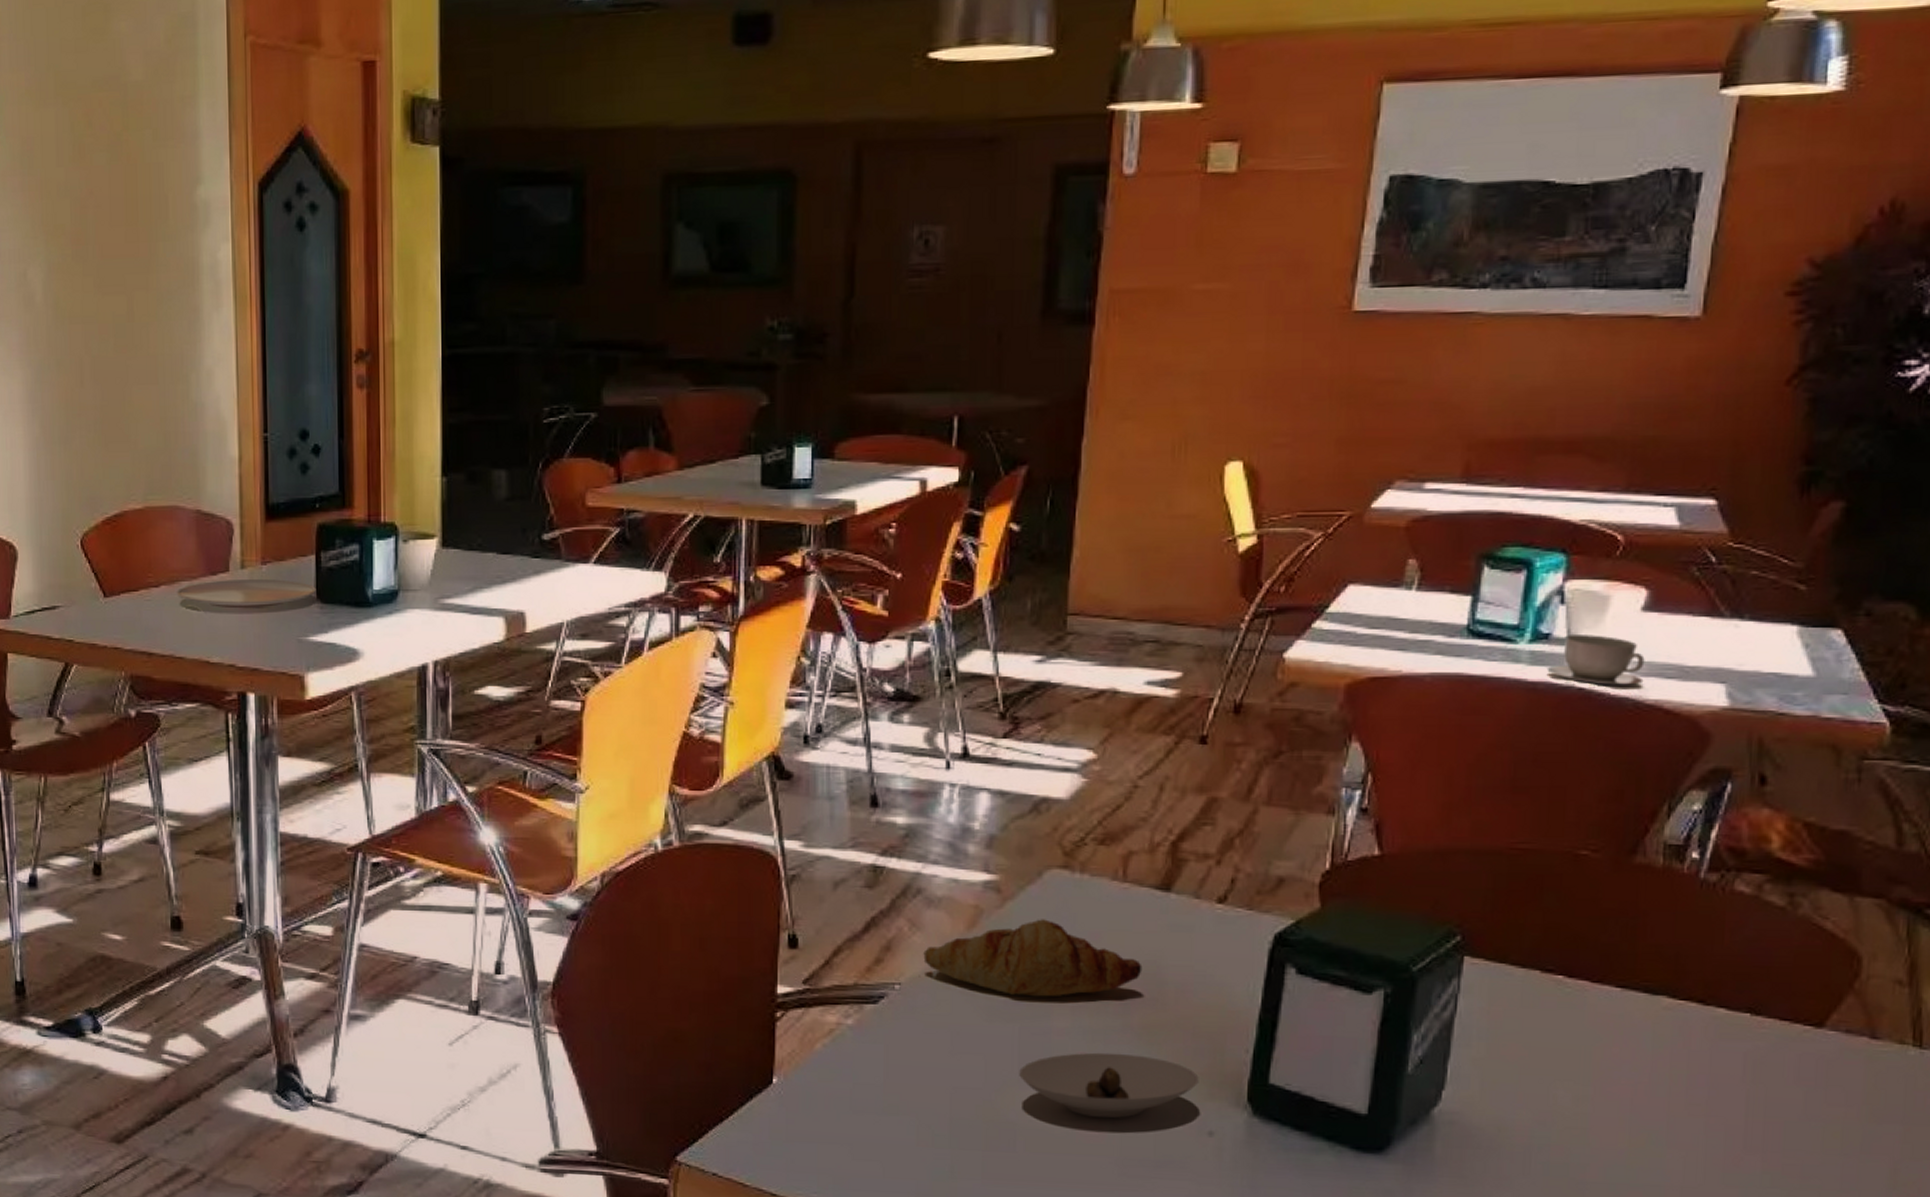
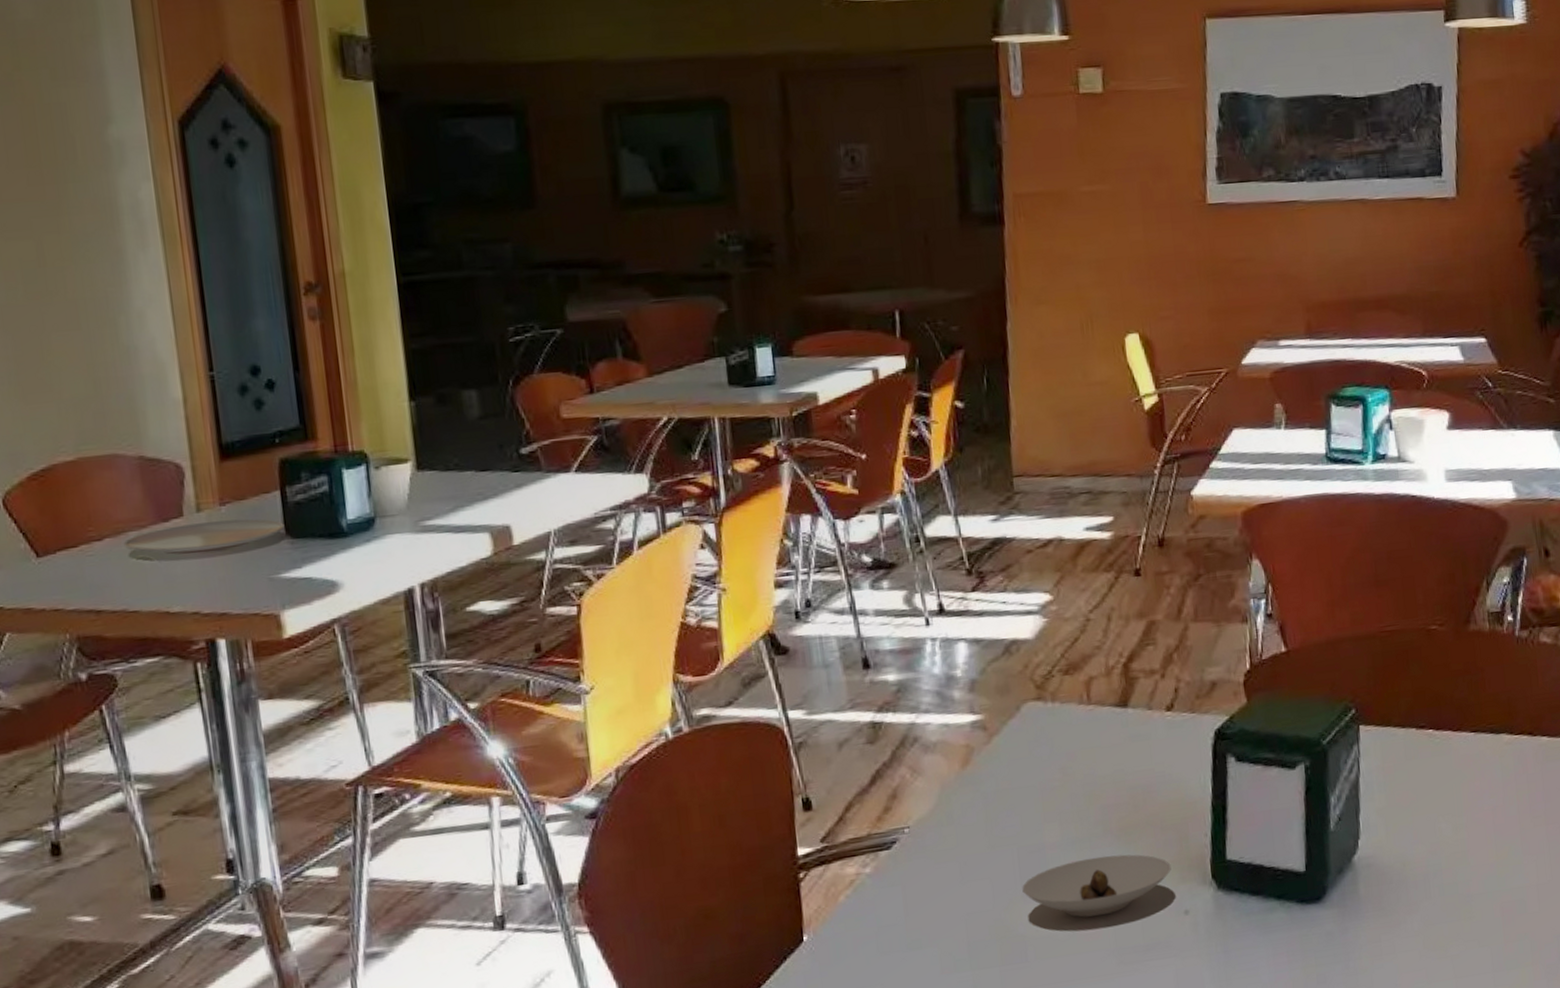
croissant: present [923,919,1143,997] -> none [926,747,1114,821]
teacup: present [1546,635,1645,685] -> none [1387,452,1456,491]

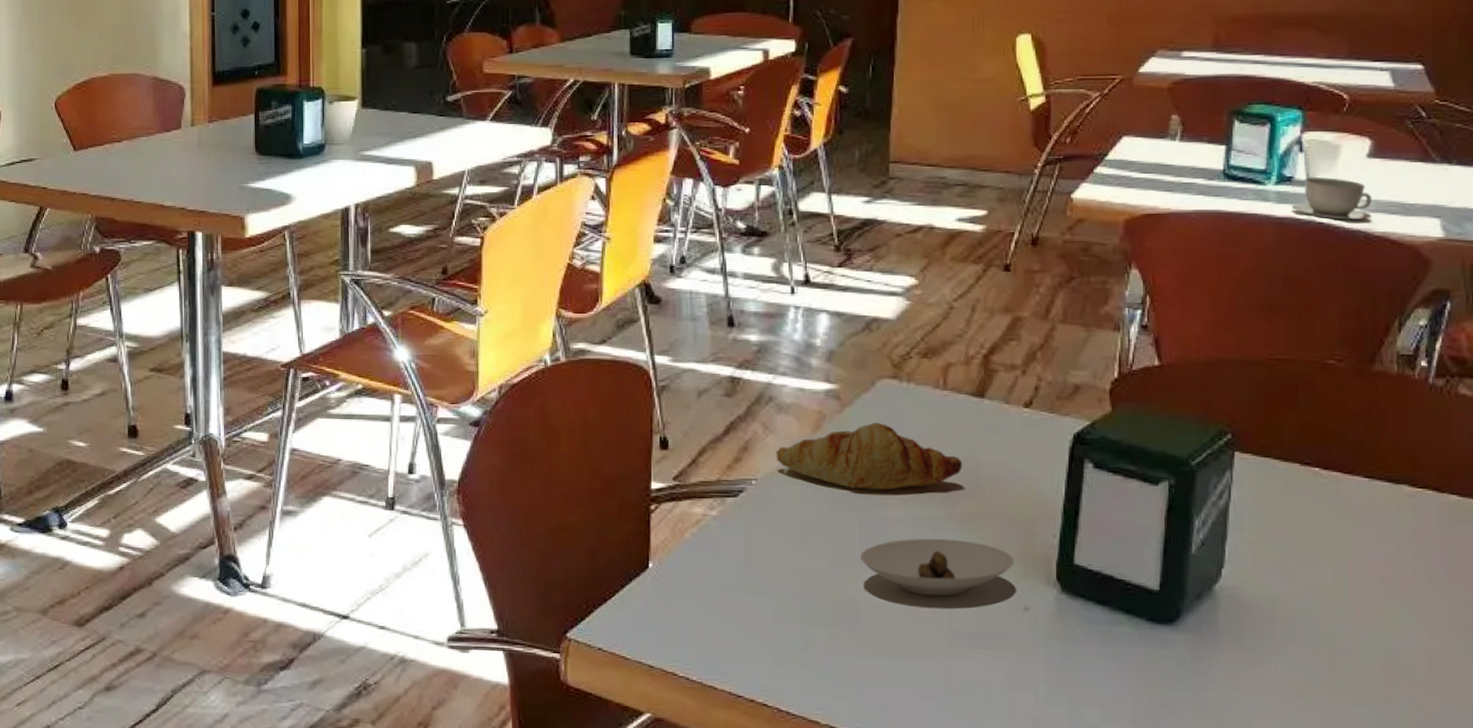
plate: present [123,519,285,555] -> none [136,135,255,160]
croissant: none [926,747,1114,821] -> present [776,422,963,490]
teacup: none [1387,452,1456,491] -> present [1291,177,1372,220]

